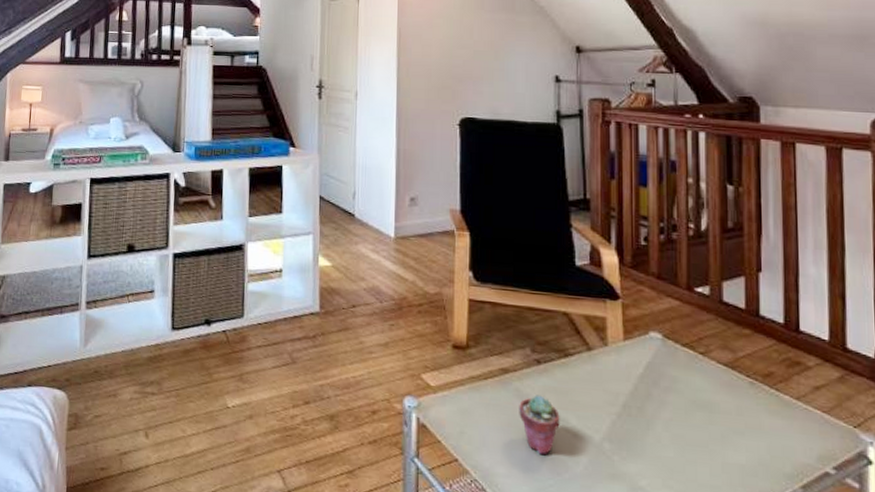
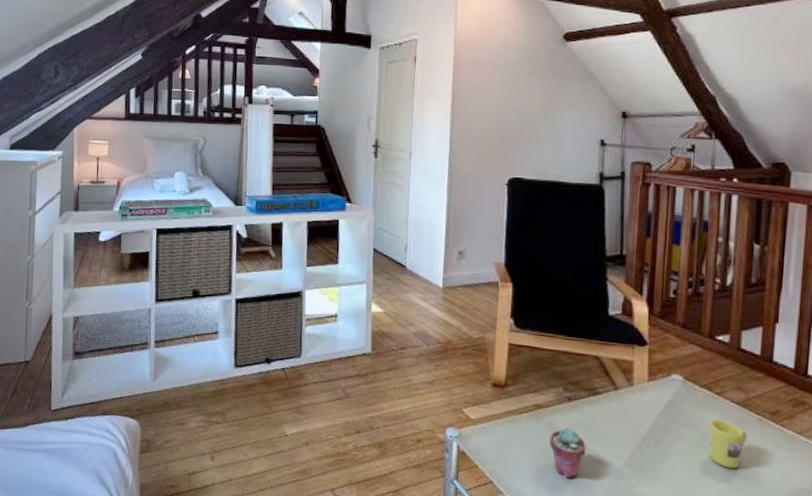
mug: none [696,383,740,442] -> present [709,419,748,469]

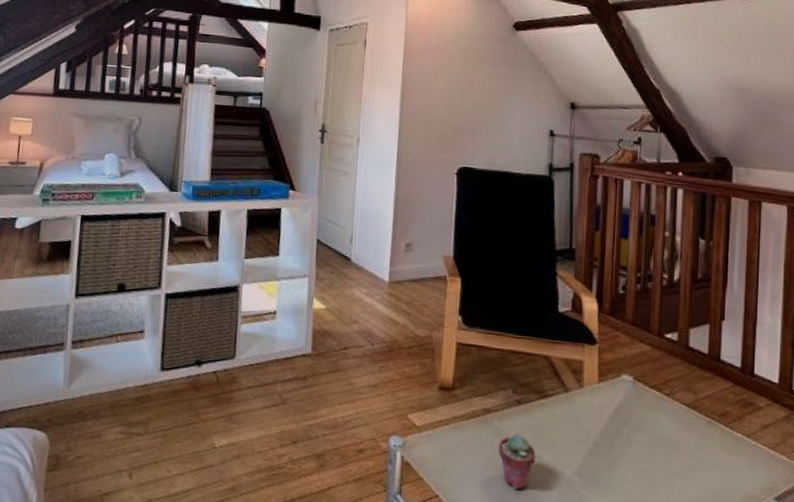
mug: present [709,419,748,469] -> none [660,422,698,476]

